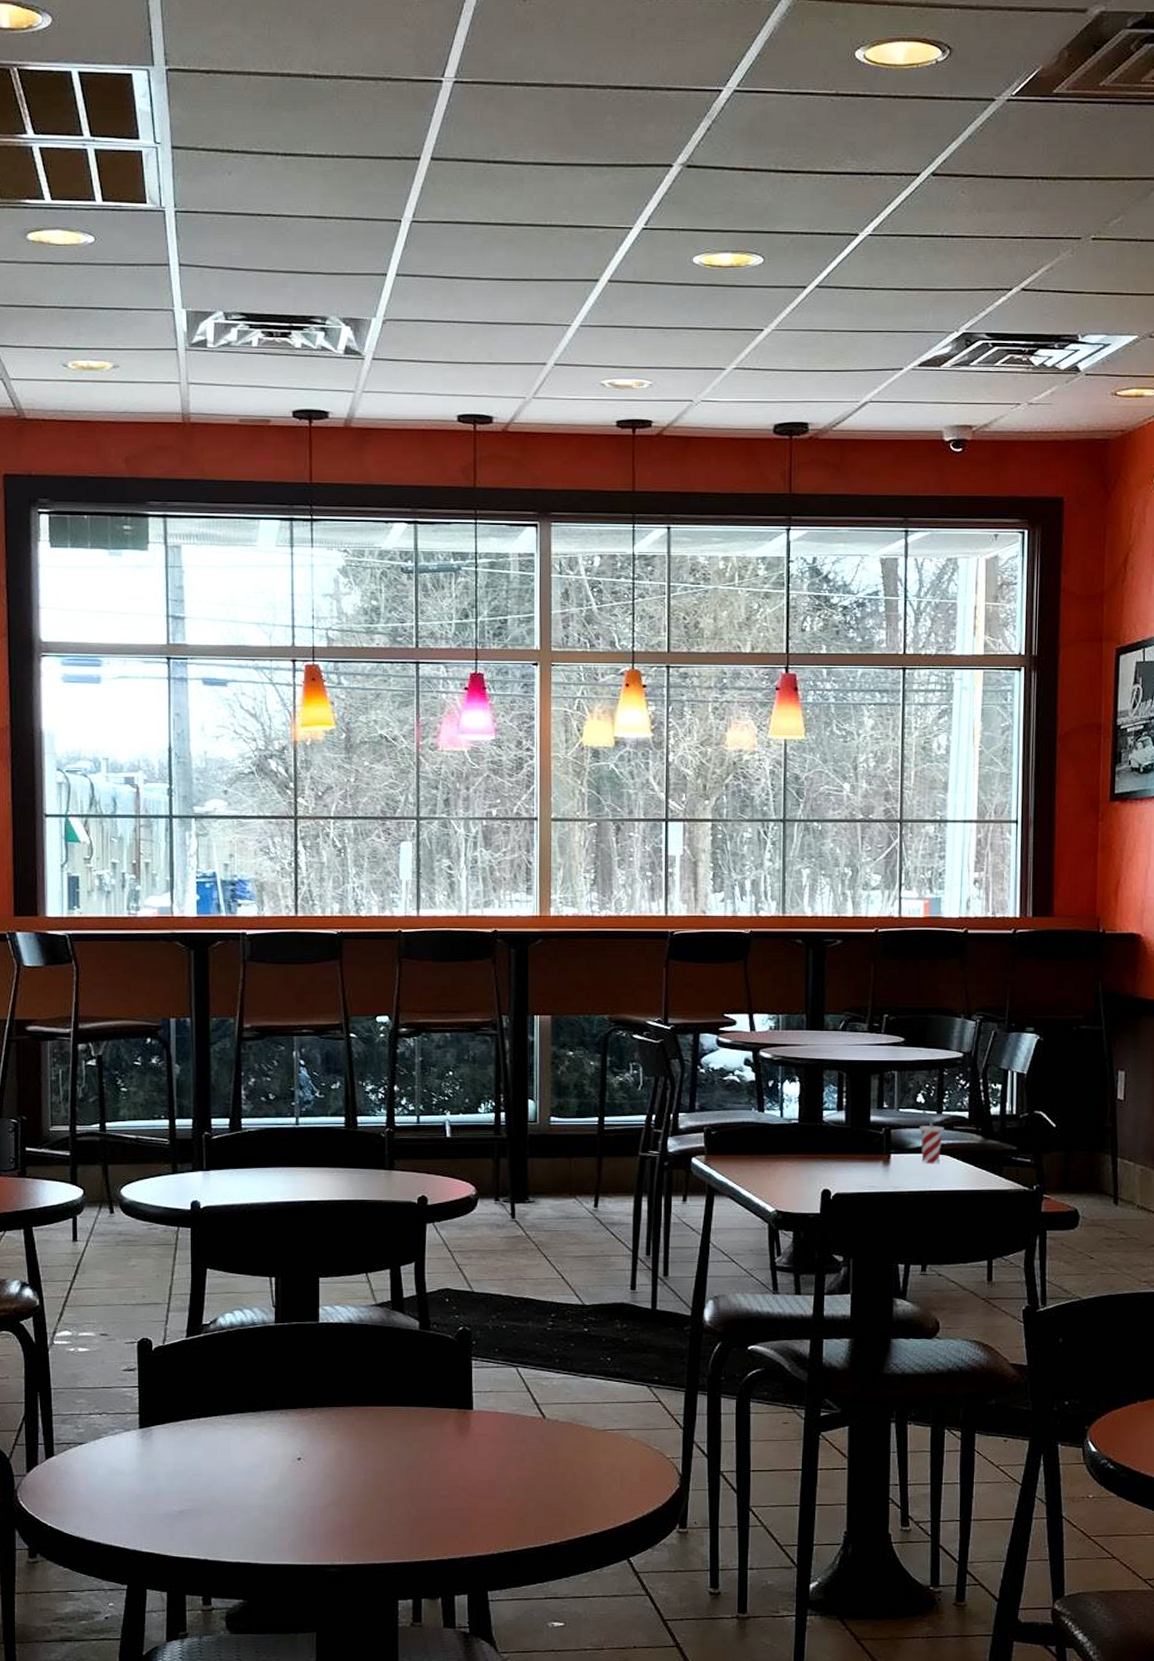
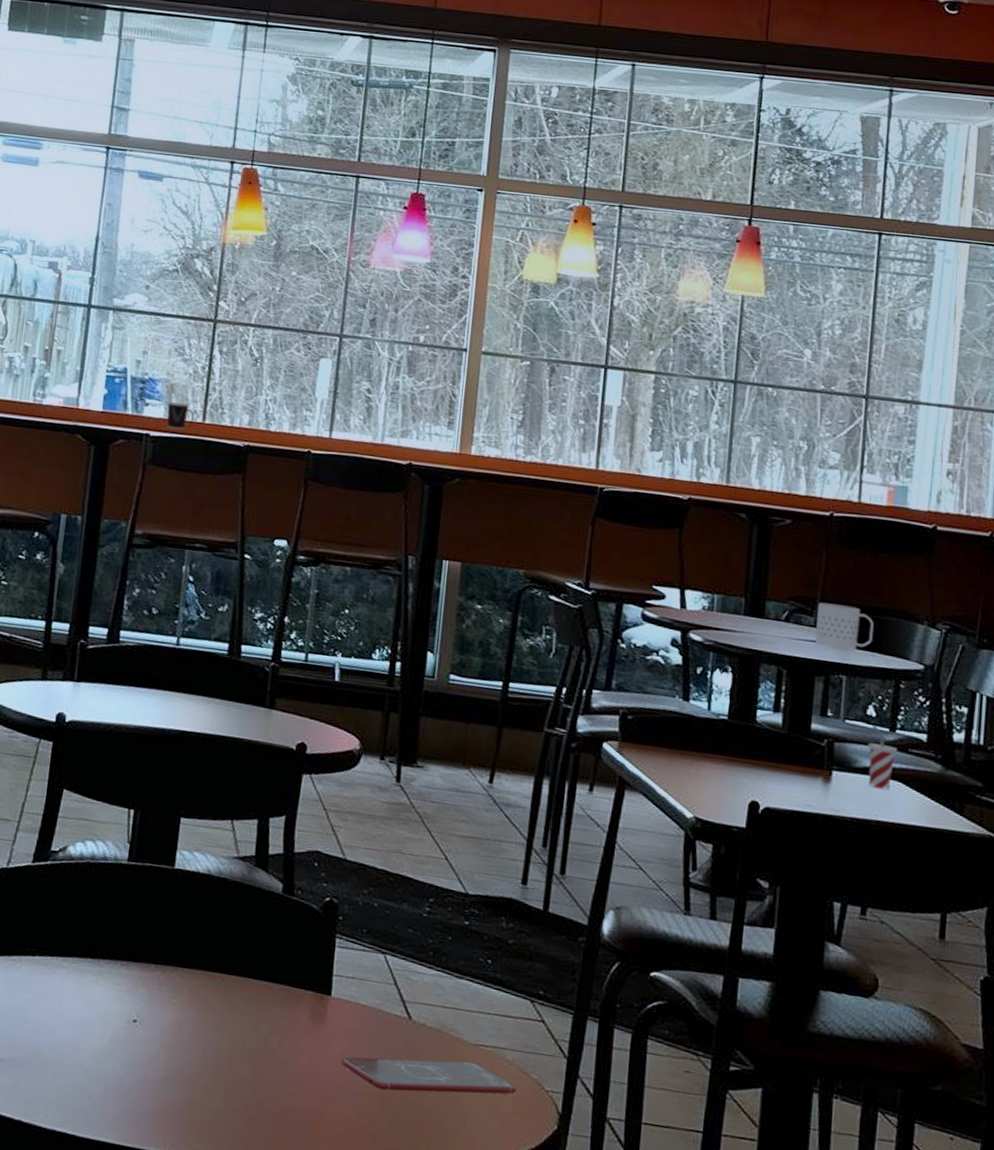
mug: none [260,899,287,926] -> present [166,402,194,431]
smartphone: none [488,1445,642,1480] -> present [342,1057,517,1095]
mug: none [869,1009,918,1048] -> present [815,602,874,651]

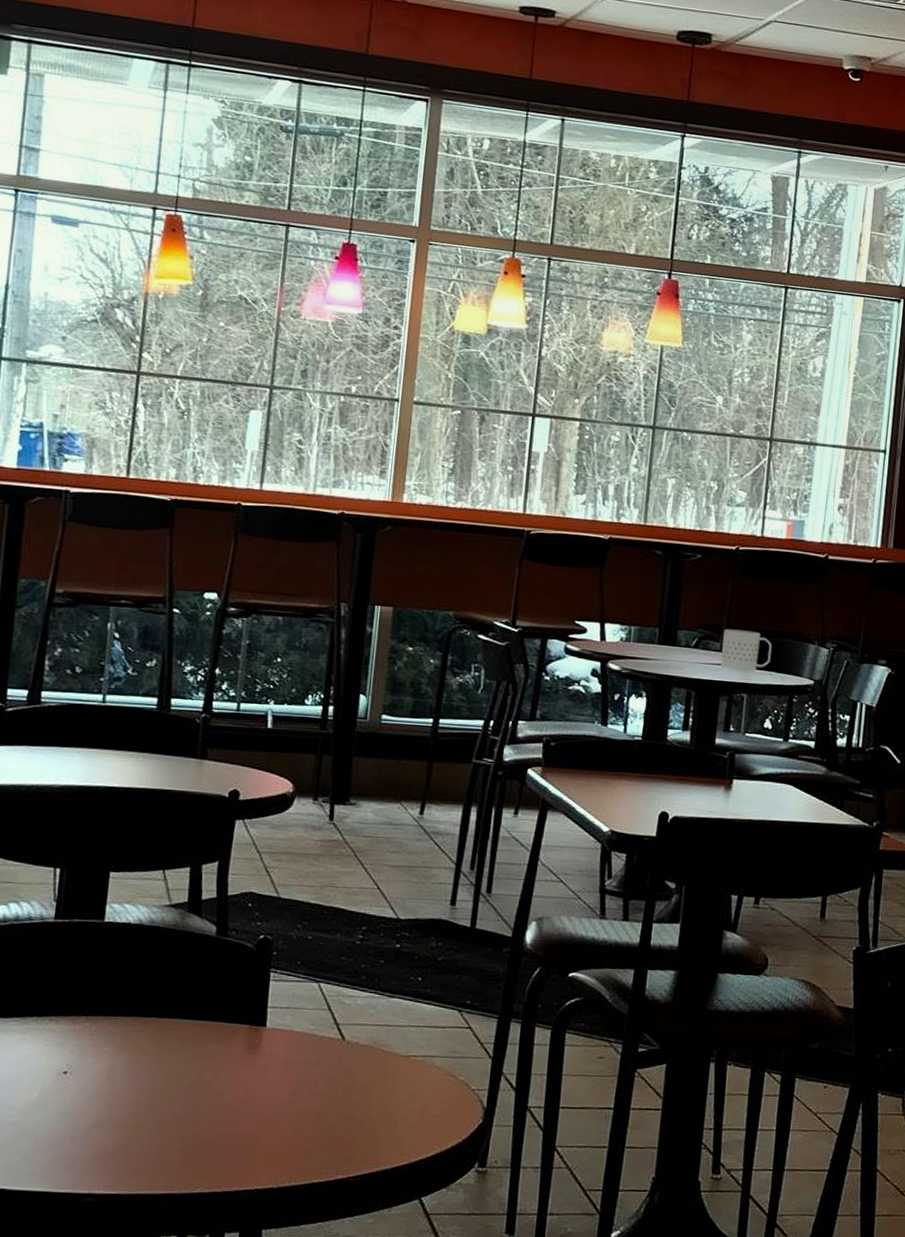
mug: present [166,402,194,431] -> none [87,457,118,486]
smartphone: present [342,1057,517,1095] -> none [277,1072,445,1108]
beverage cup: present [868,725,898,791] -> none [764,736,790,794]

